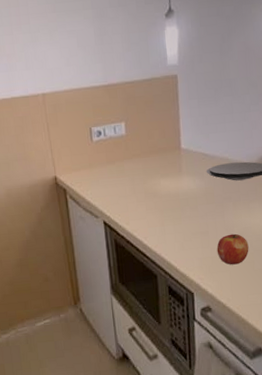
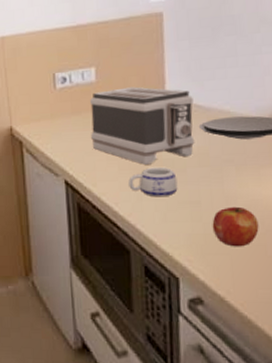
toaster: none [122,139,204,204] -> present [90,87,195,165]
mug: none [154,205,192,231] -> present [128,167,178,197]

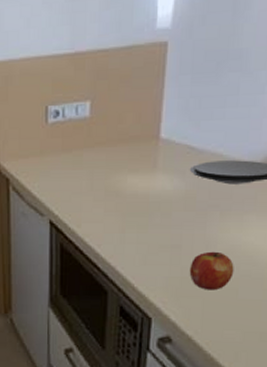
toaster: present [90,87,195,165] -> none [80,124,188,207]
mug: present [128,167,178,197] -> none [113,209,161,240]

